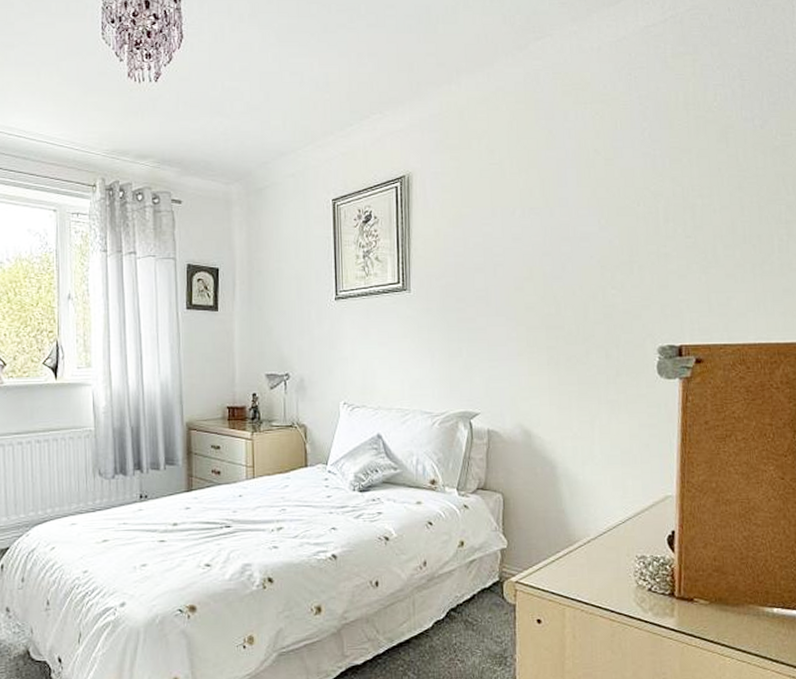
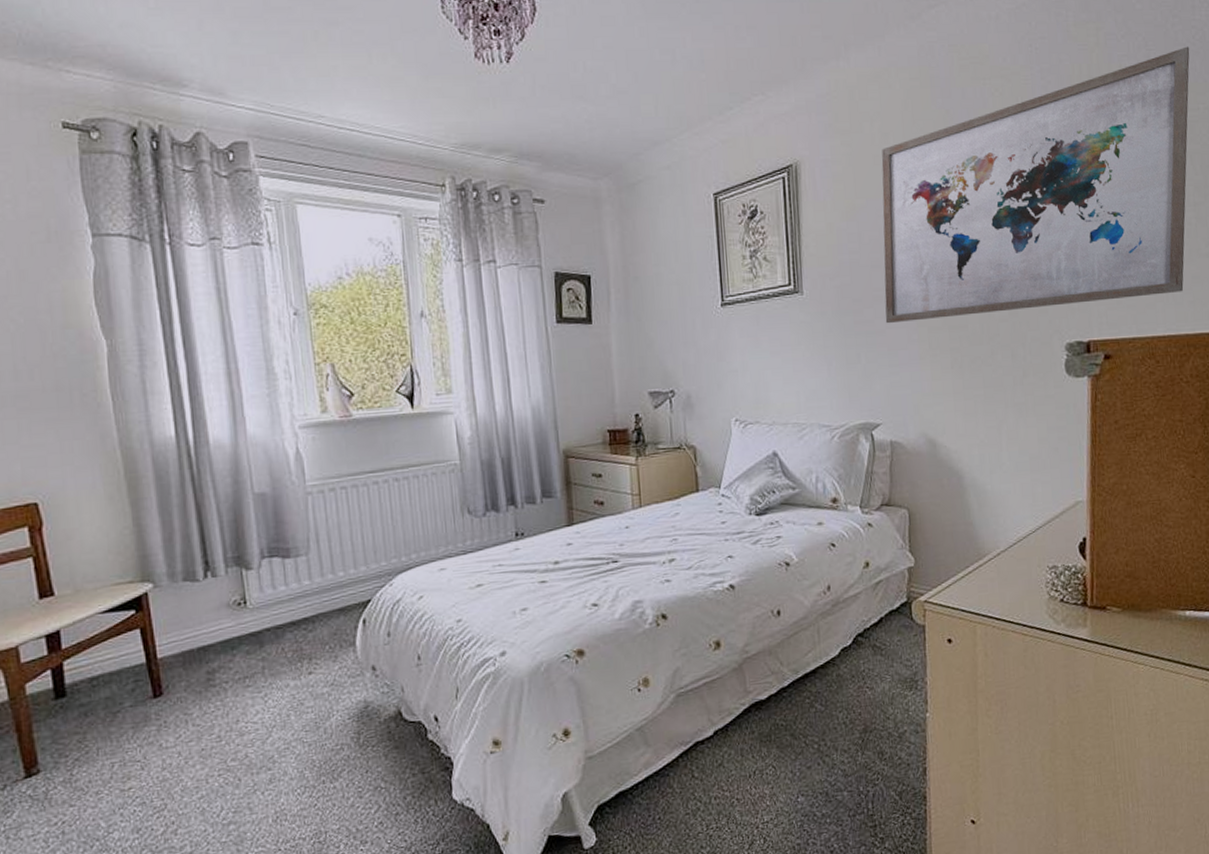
wall art: none [486,77,783,322] -> present [881,46,1190,324]

